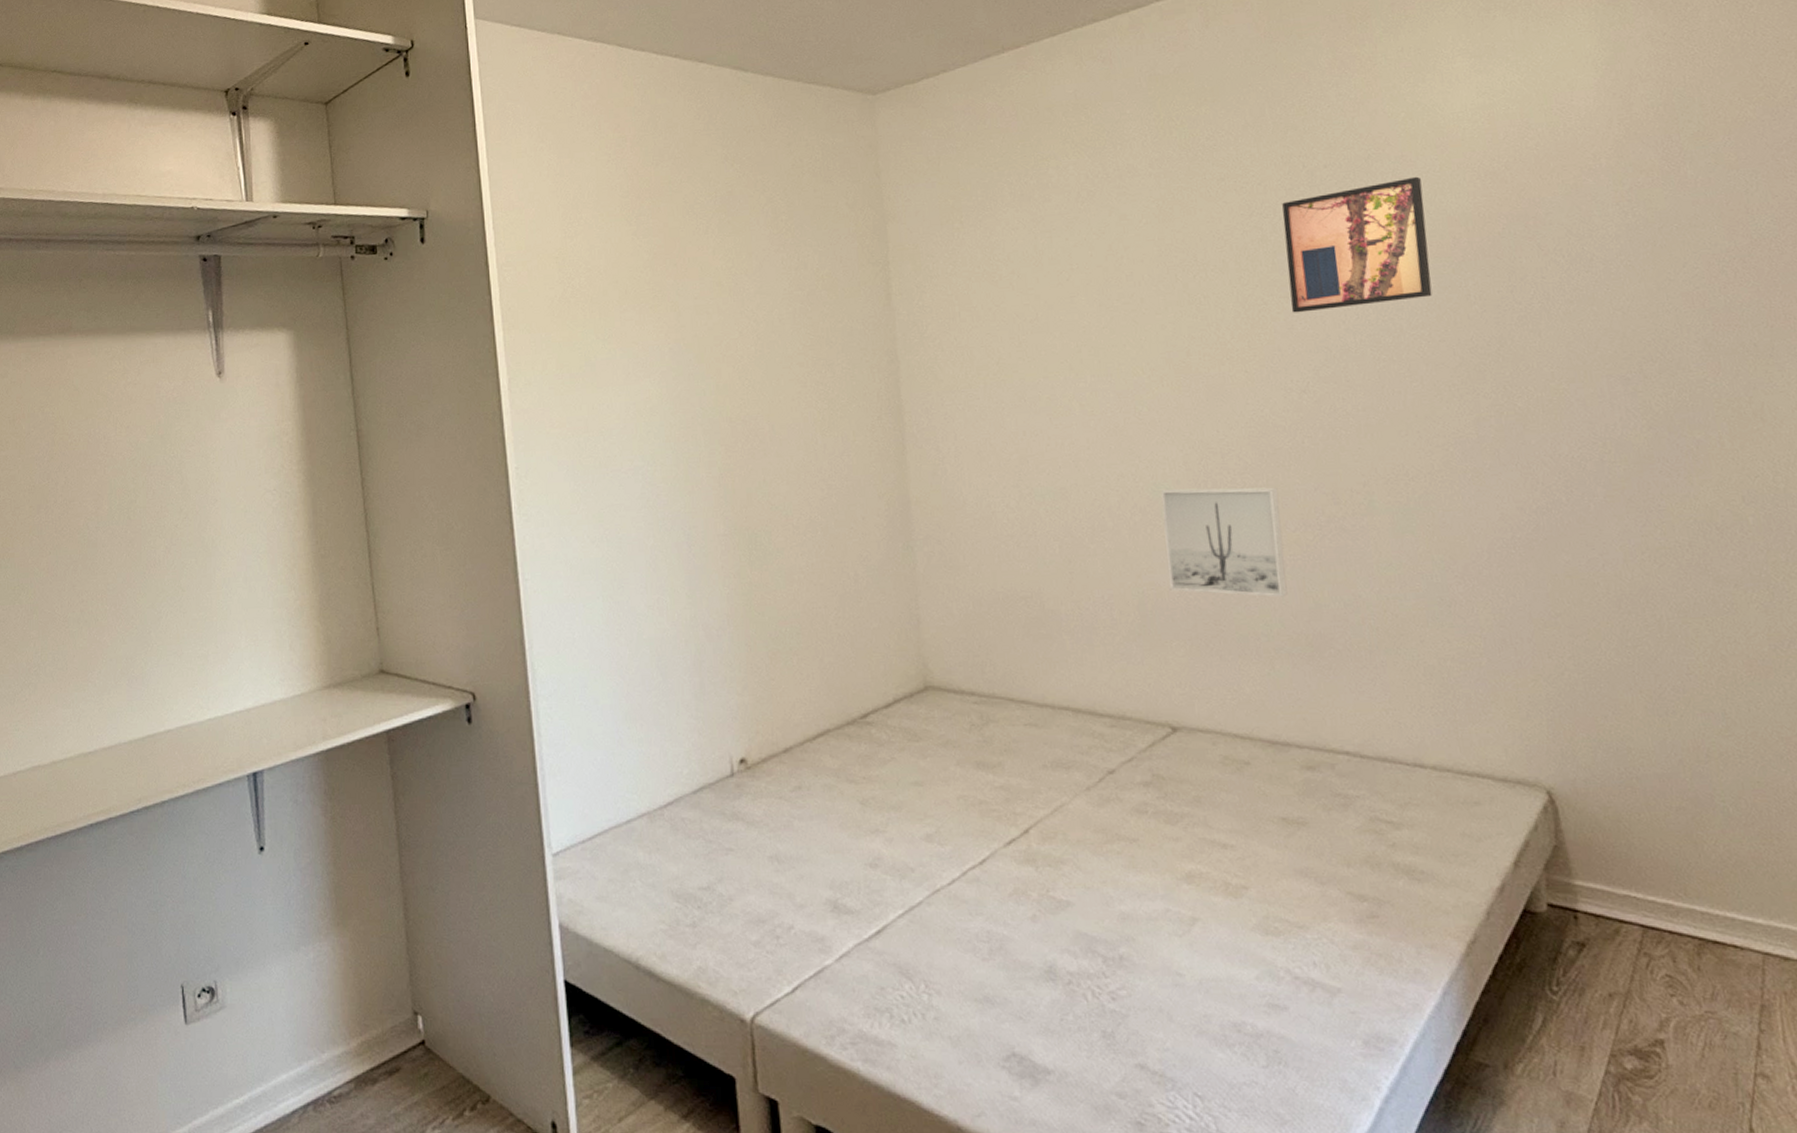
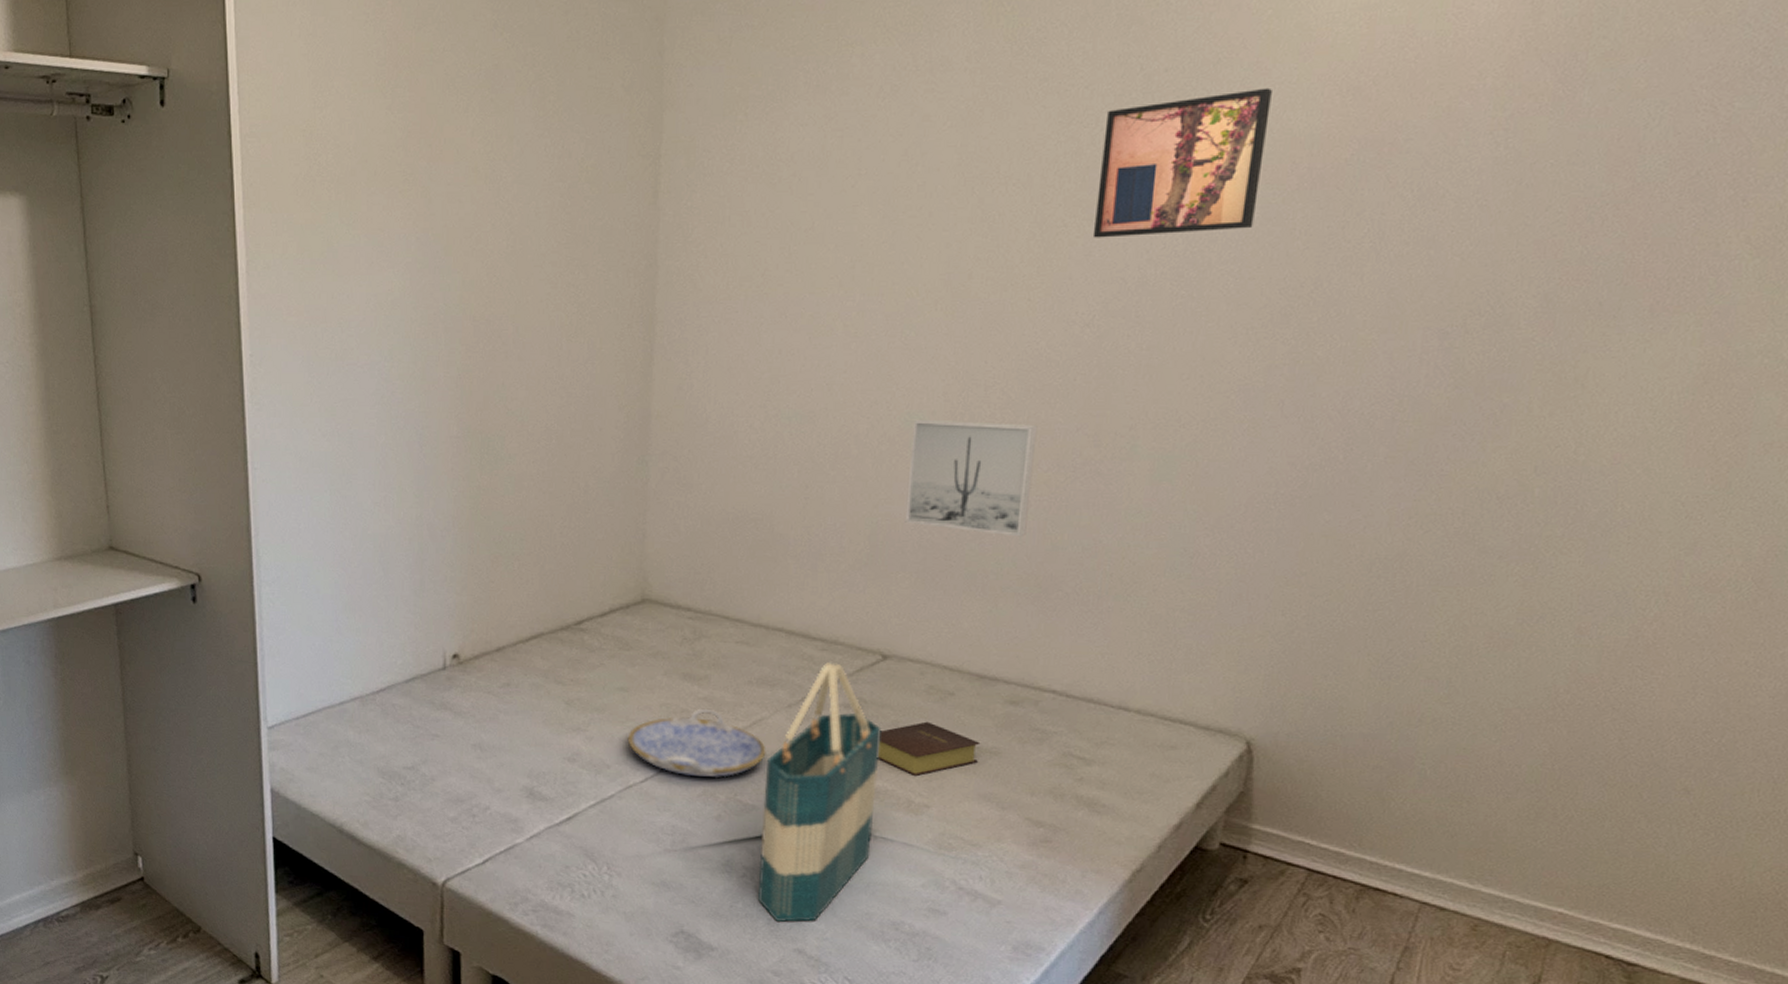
serving tray: none [928,798,1073,873] -> present [627,708,766,778]
tote bag: none [1074,739,1196,1033] -> present [758,662,882,923]
bible: none [1183,794,1287,854] -> present [877,721,981,776]

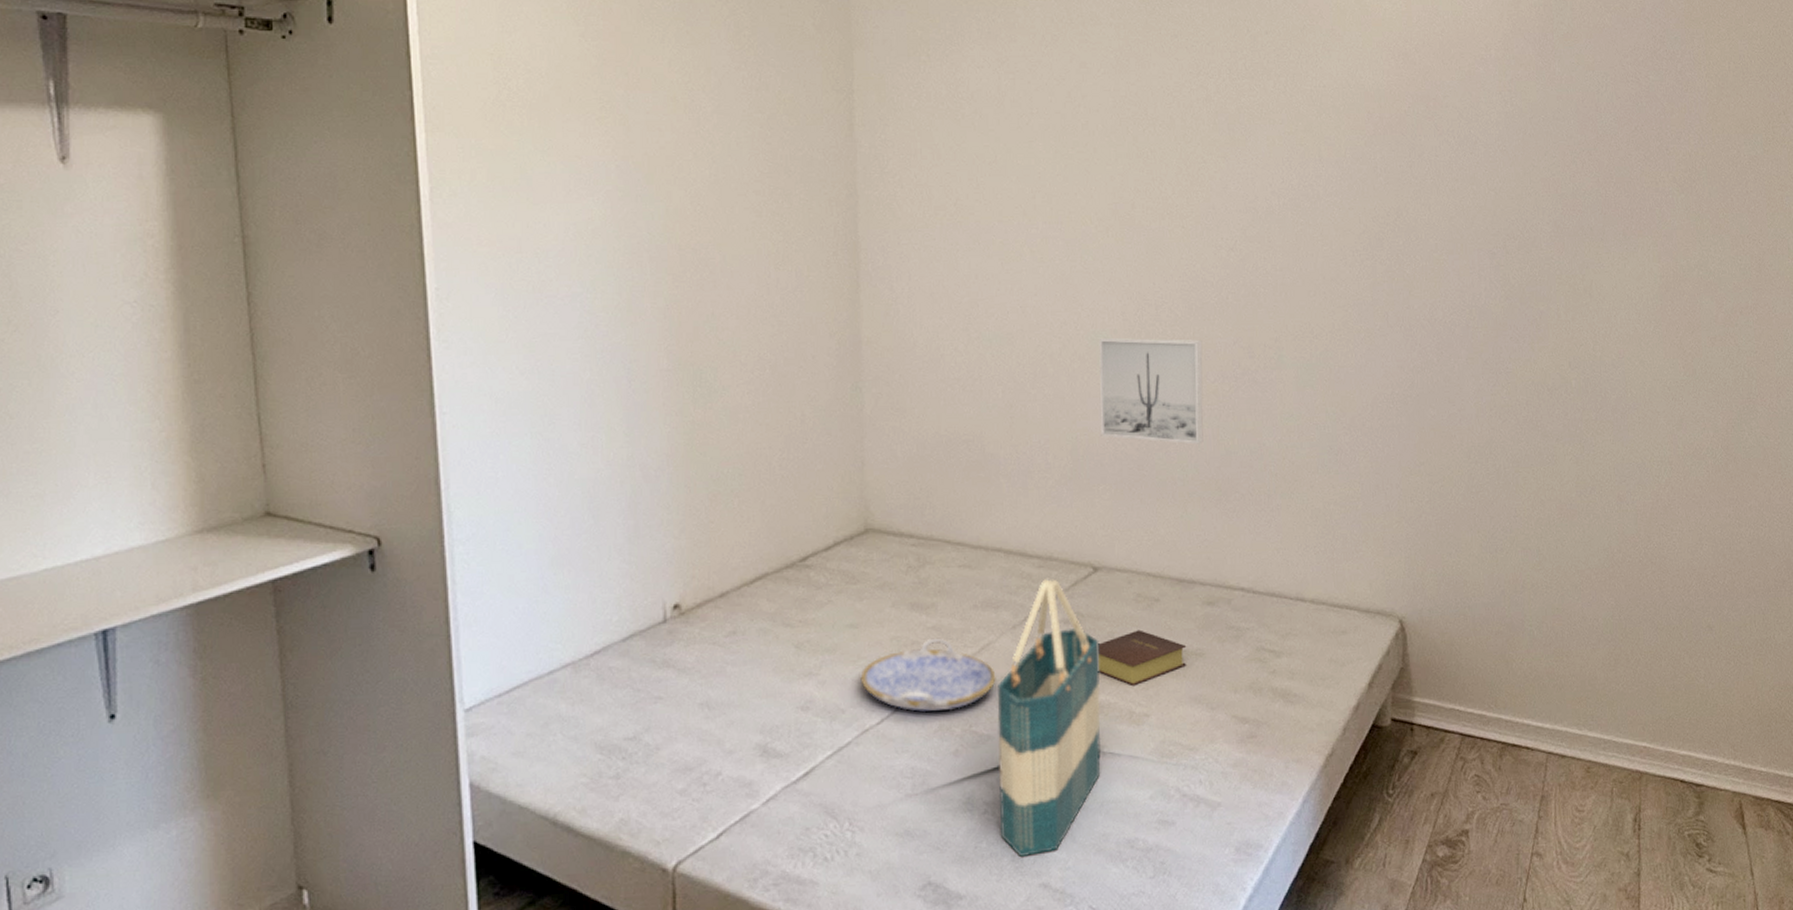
wall art: present [1092,87,1272,238] -> none [1226,50,1347,173]

